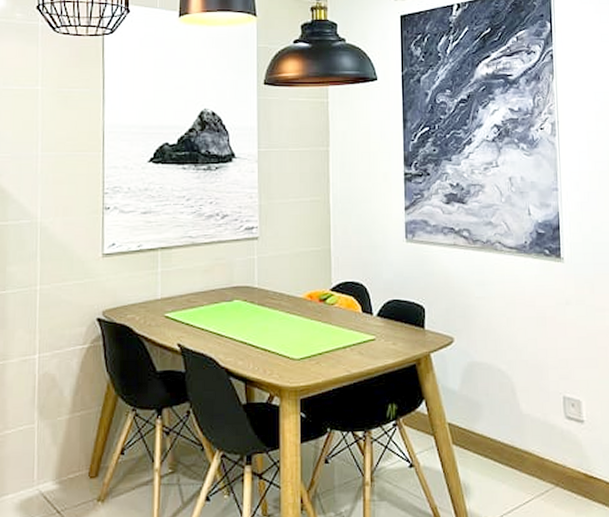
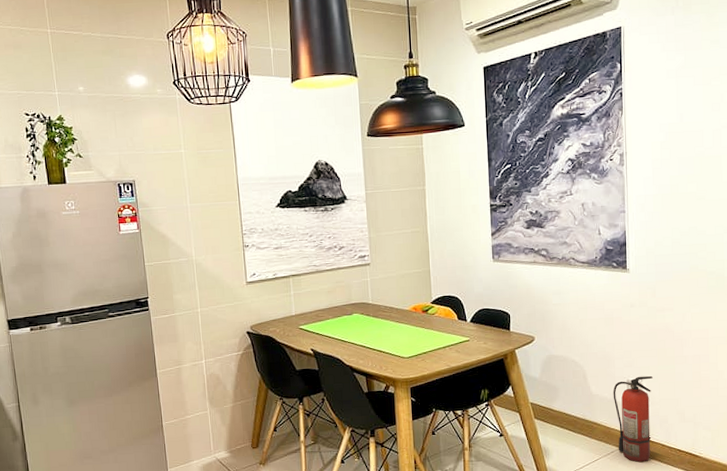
fire extinguisher: none [546,391,593,506] -> present [613,375,653,463]

